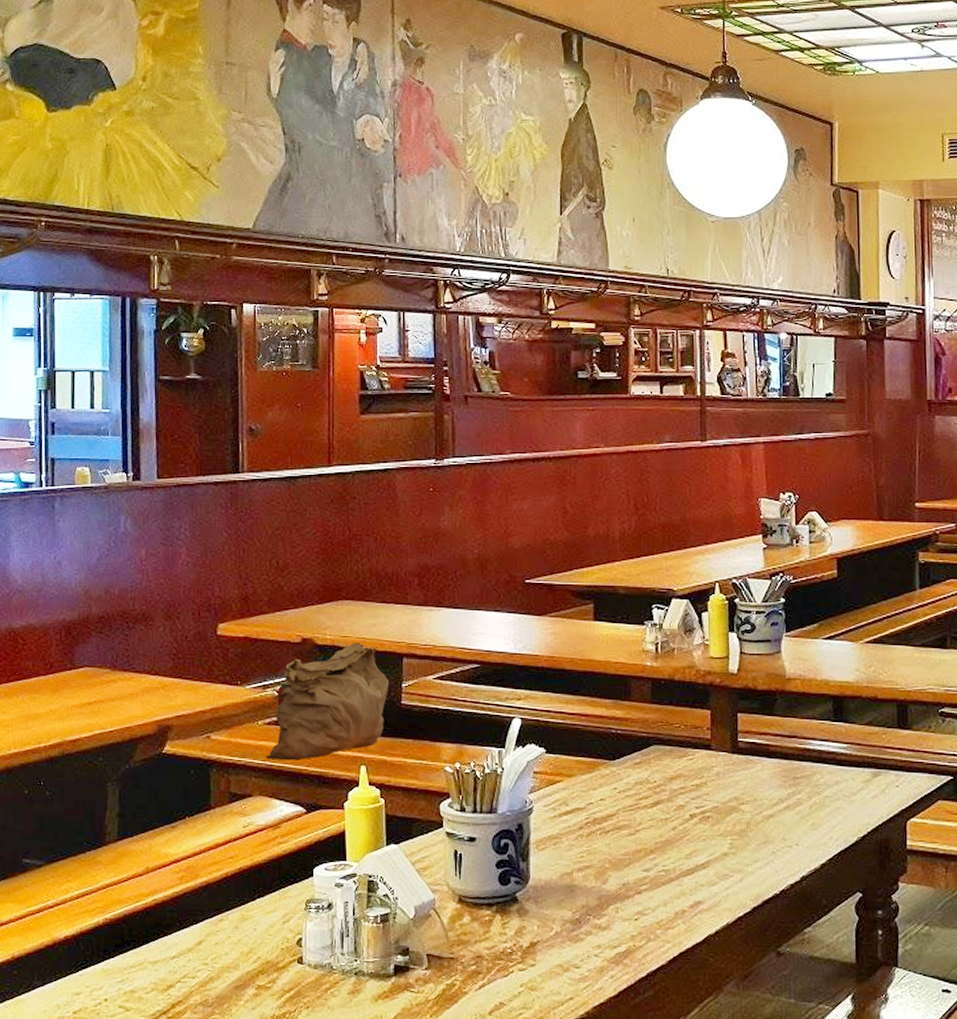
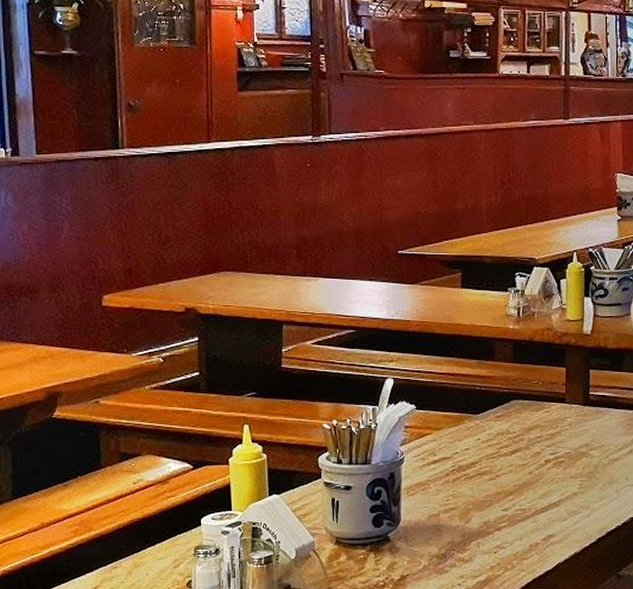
bag: present [265,641,390,761] -> none [153,310,270,422]

